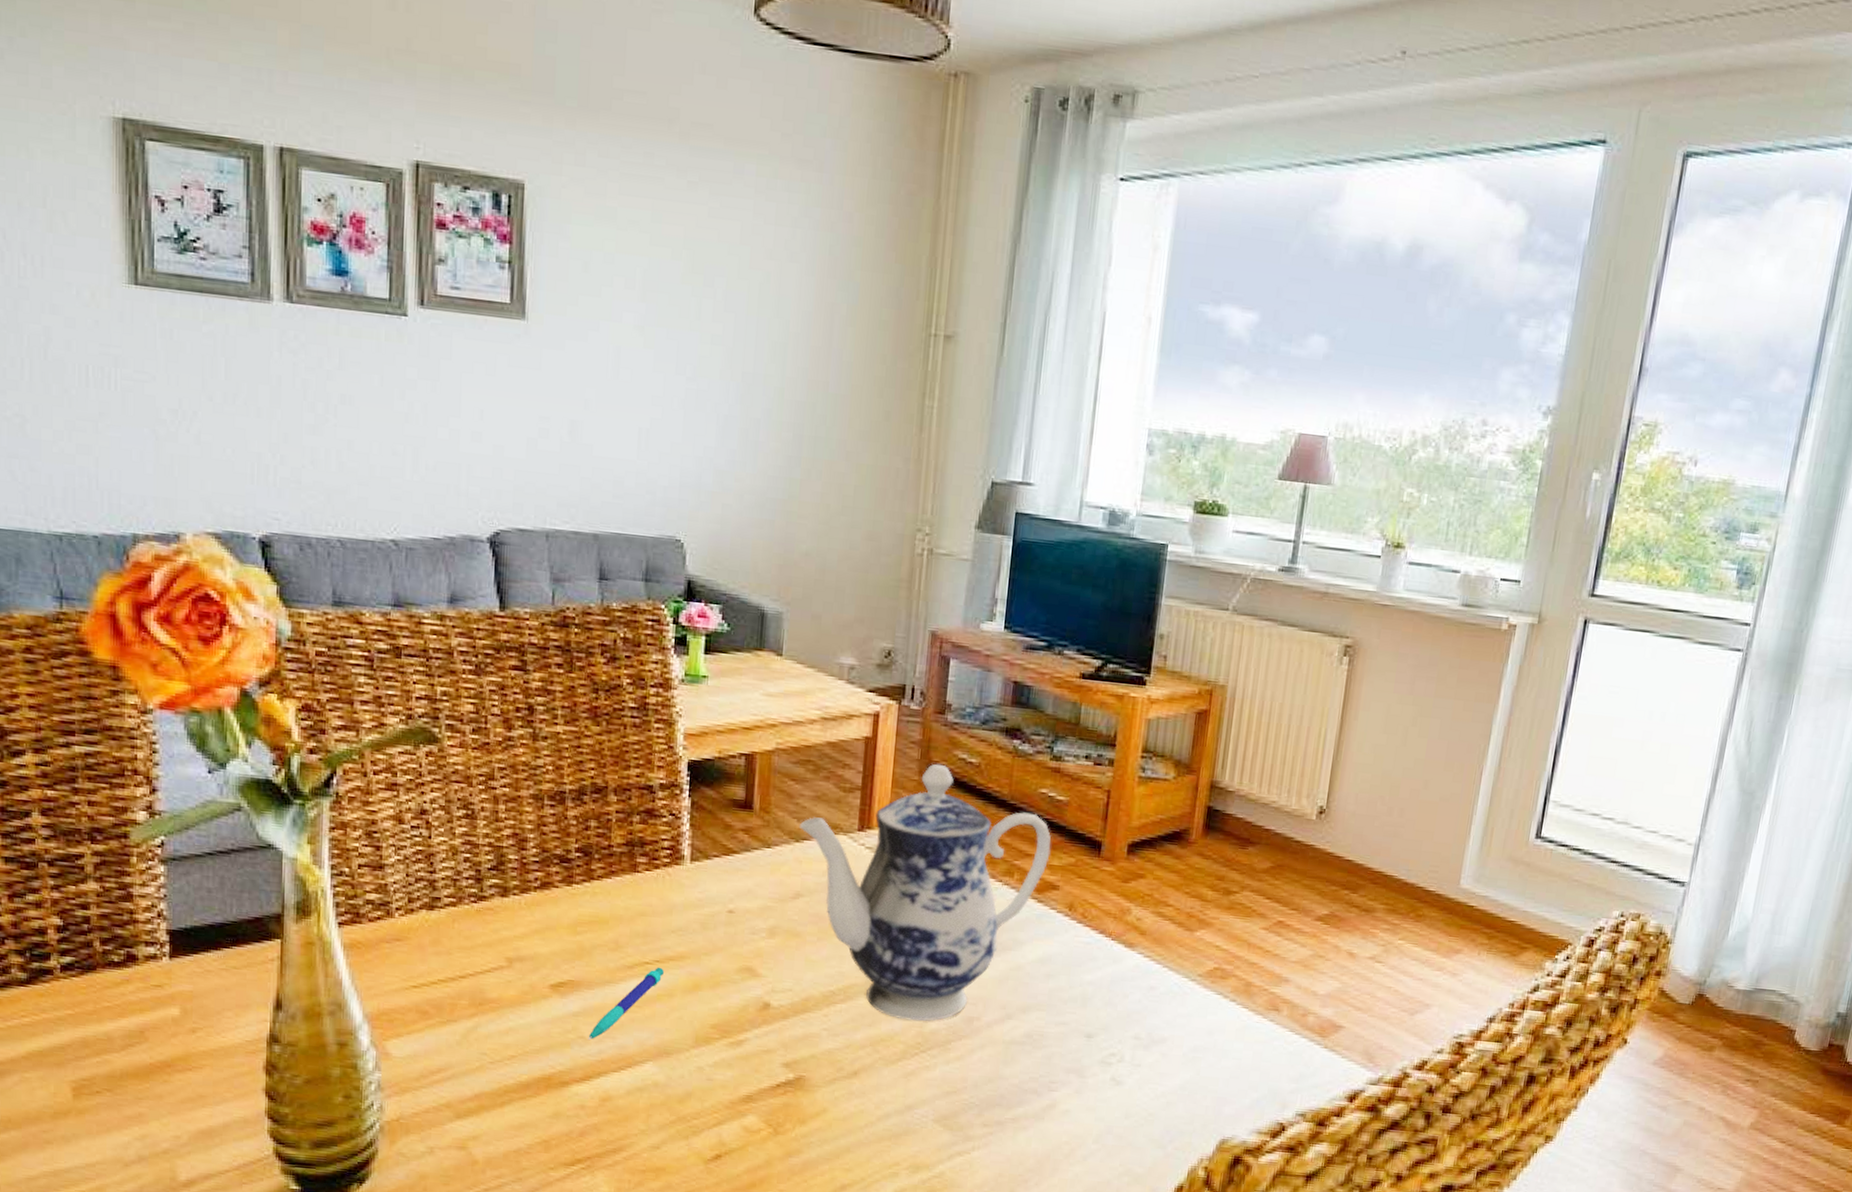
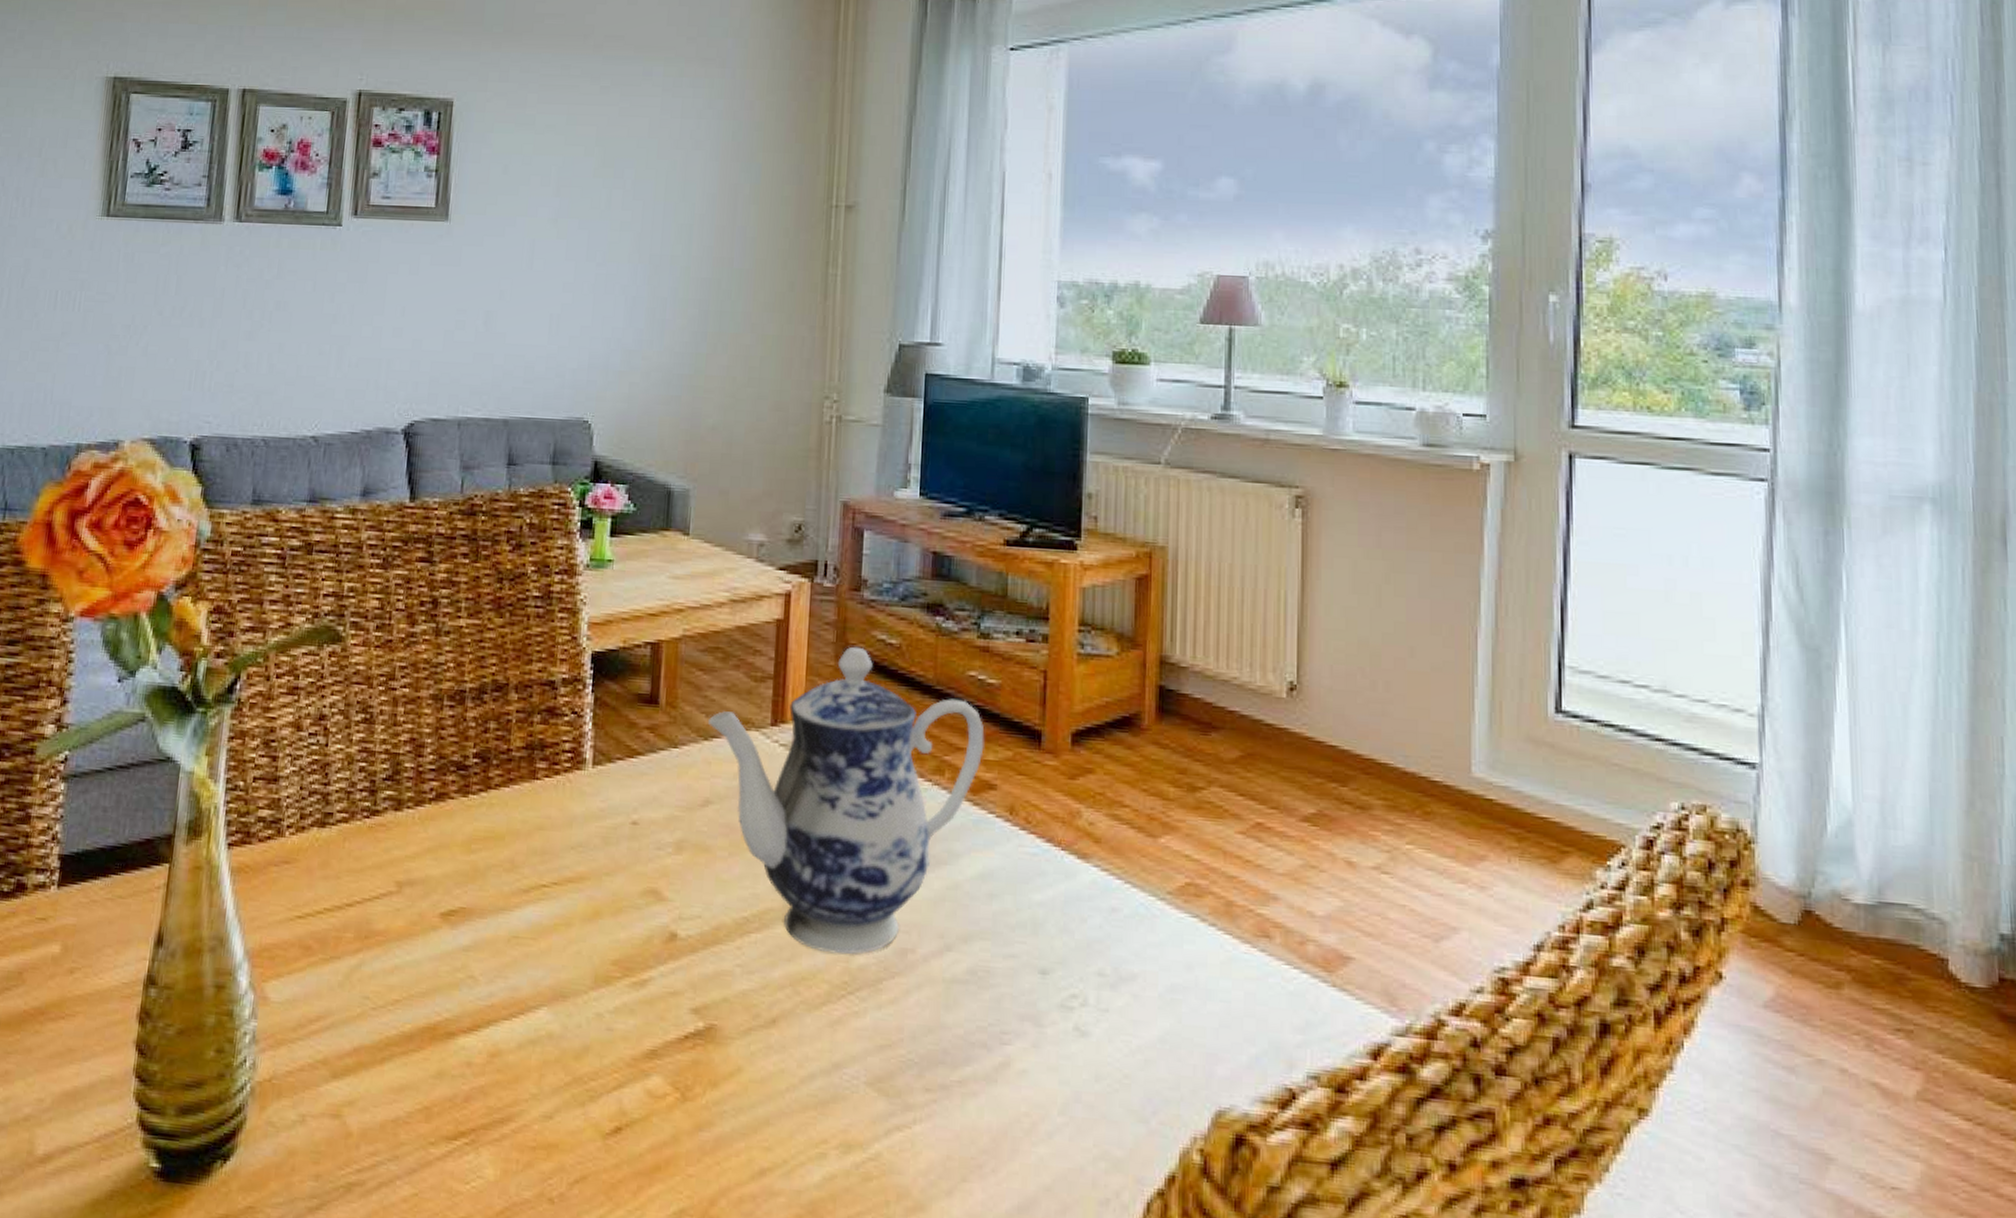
pen: present [588,967,664,1040] -> none [478,890,562,980]

